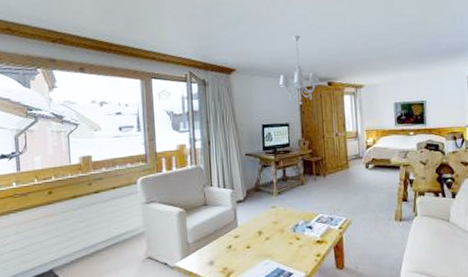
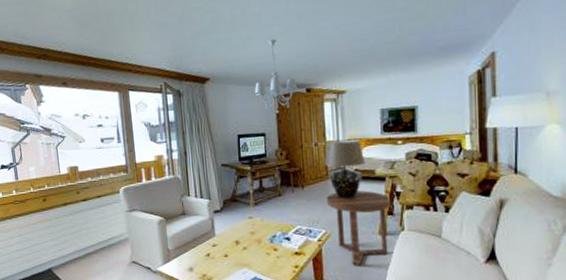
table lamp: none [345,130,382,188] -> present [324,139,366,200]
side table: none [346,178,405,252] -> present [326,191,391,266]

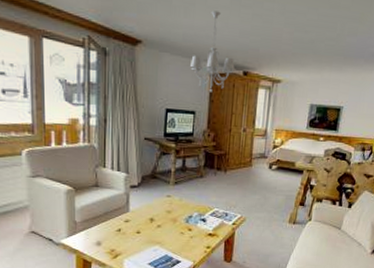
table lamp: present [324,139,366,200] -> none [250,128,288,188]
side table: present [326,191,391,266] -> none [245,179,305,250]

